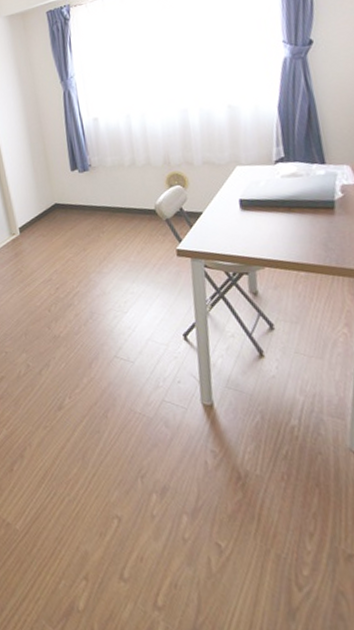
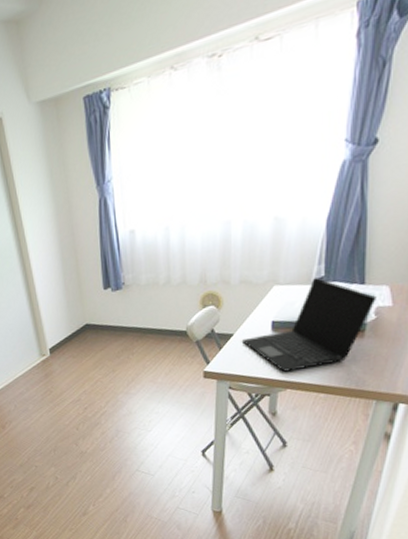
laptop: none [211,157,340,250] -> present [241,277,376,372]

